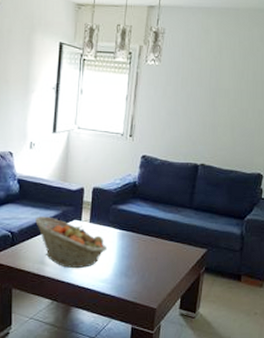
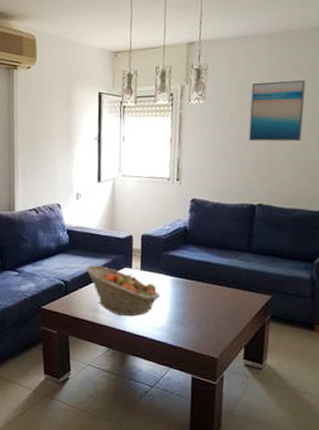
wall art: none [196,51,247,110] -> present [248,80,306,142]

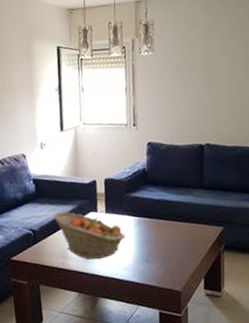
wall art: present [248,80,306,142] -> none [192,33,238,88]

